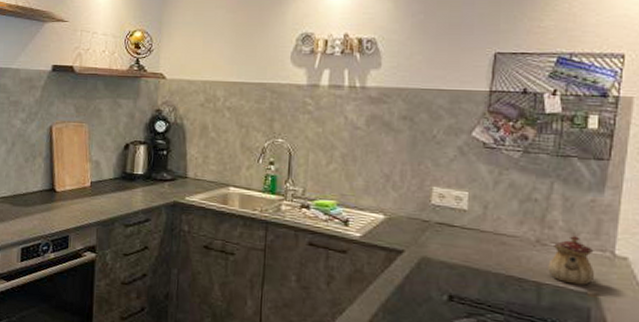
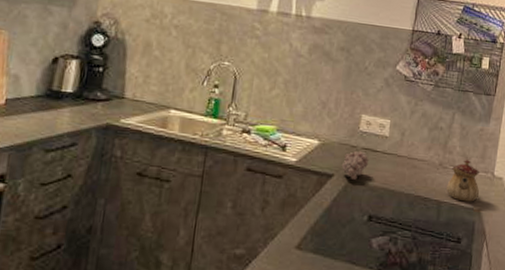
fruit: none [412,225,446,256] -> present [341,150,370,180]

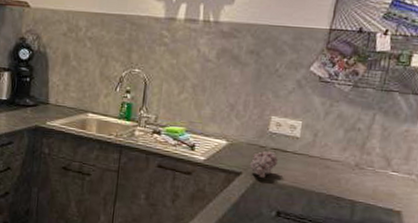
teapot: present [446,160,480,202] -> none [362,161,403,203]

